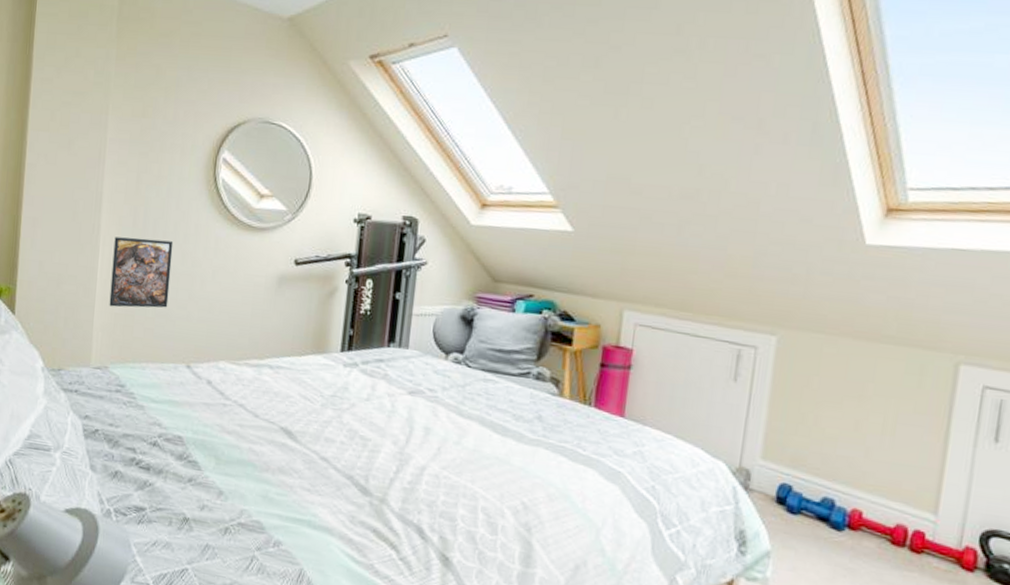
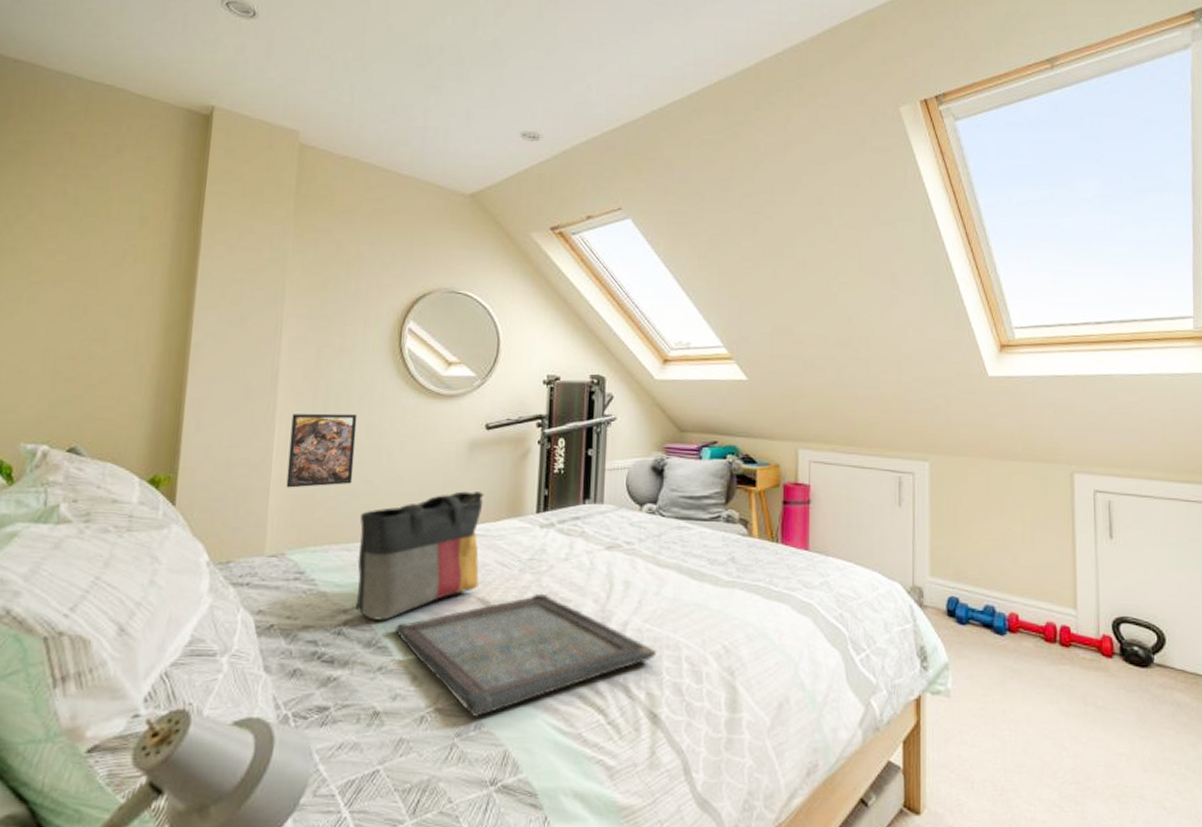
tote bag: none [169,323,290,438] -> present [355,491,484,620]
serving tray: none [203,428,454,536] -> present [394,593,658,717]

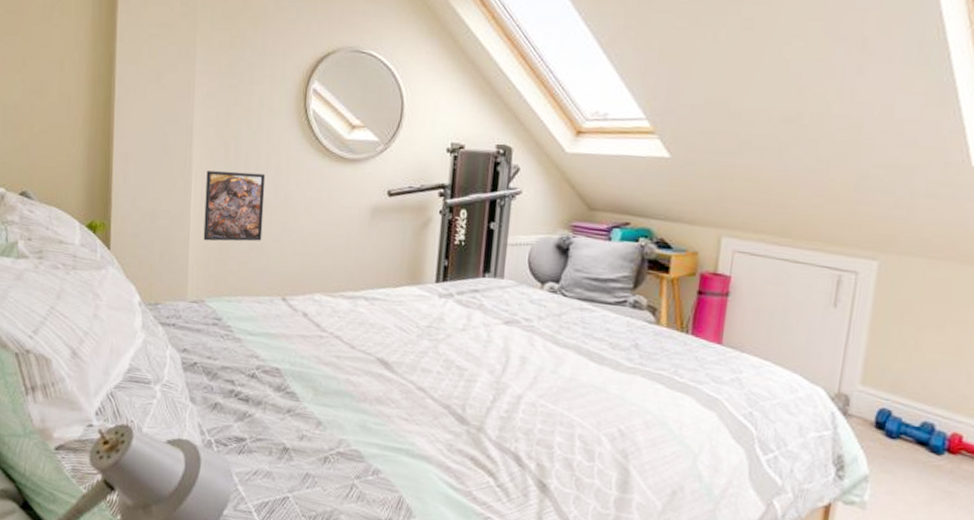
tote bag: present [355,491,484,620] -> none [266,255,385,369]
serving tray: present [394,593,658,717] -> none [301,358,550,464]

